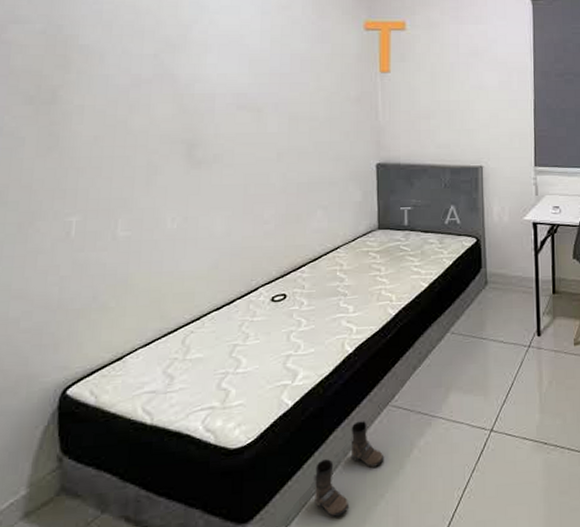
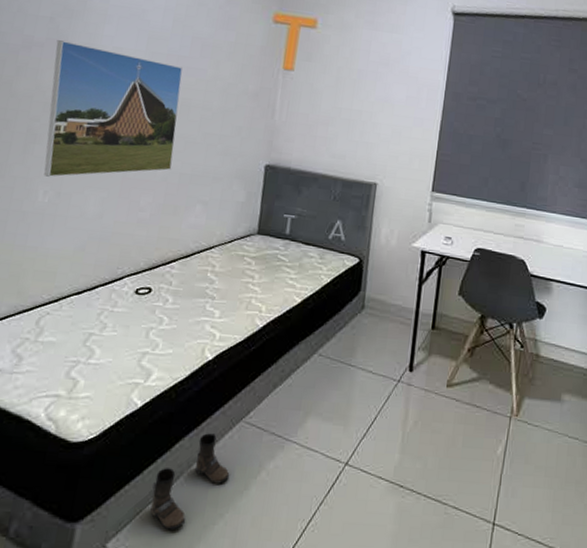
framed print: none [163,75,289,204] -> present [44,40,183,177]

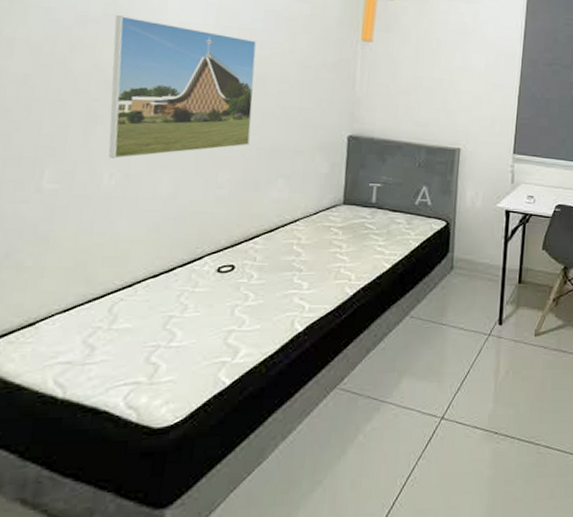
boots: present [150,433,230,531] -> none [245,403,326,503]

